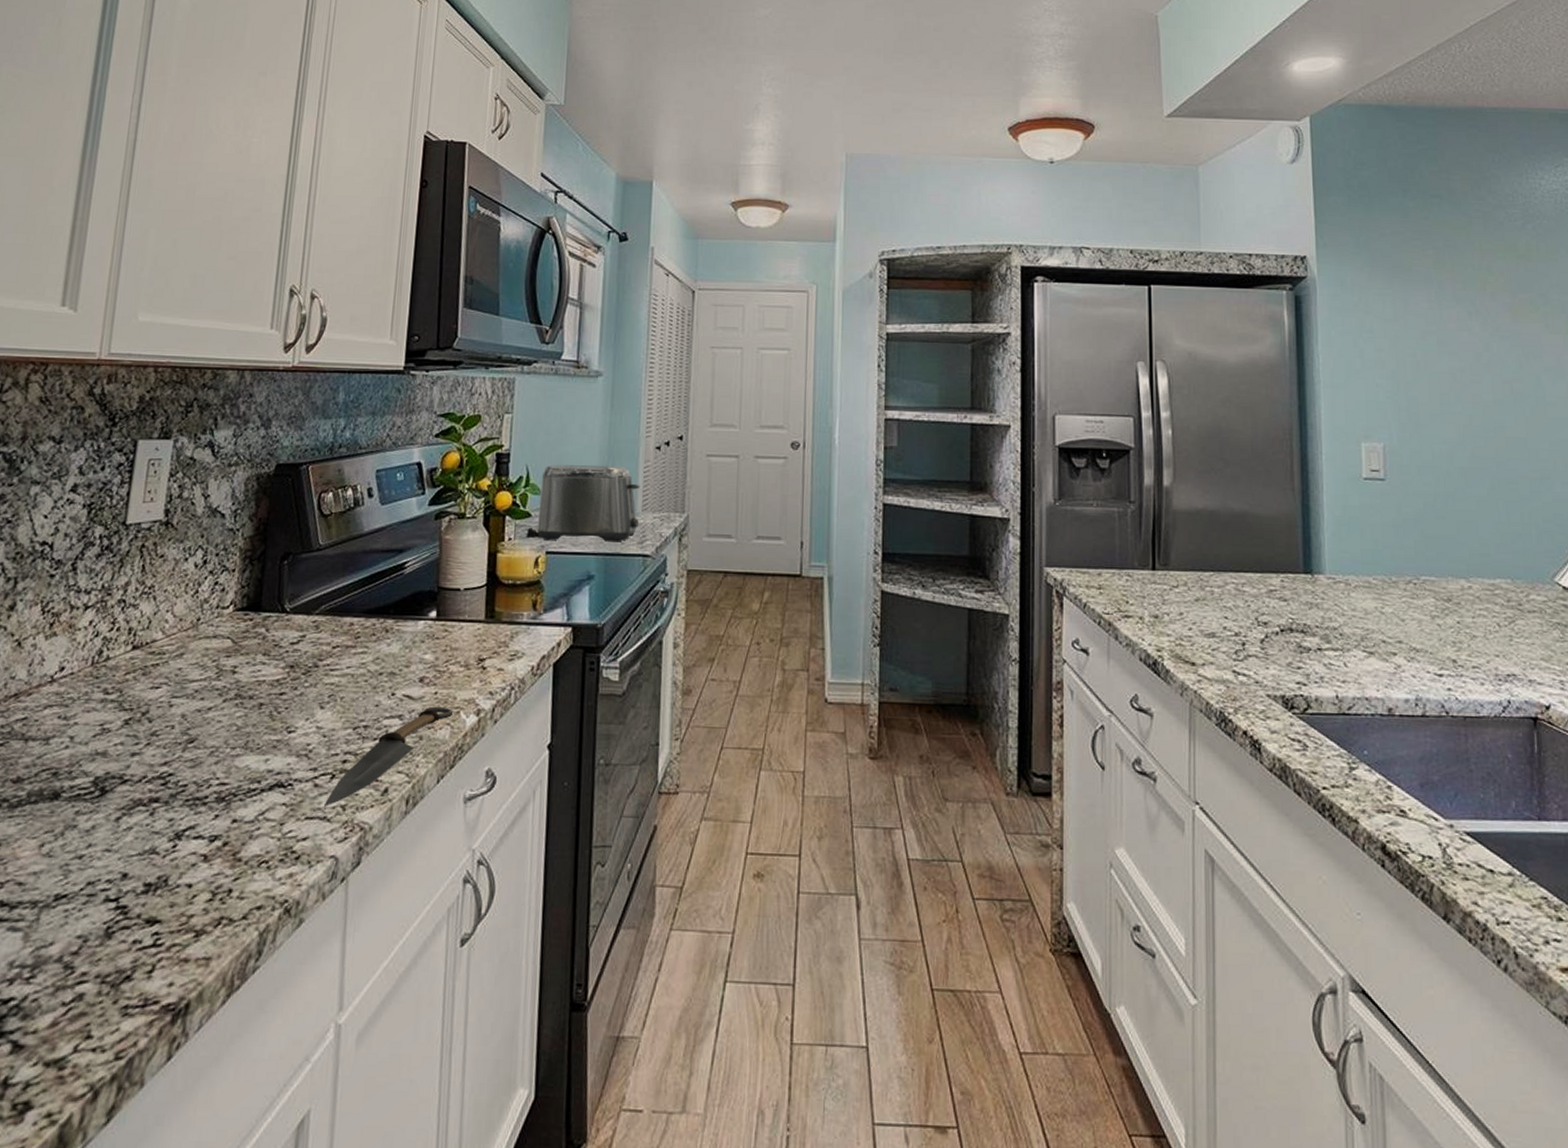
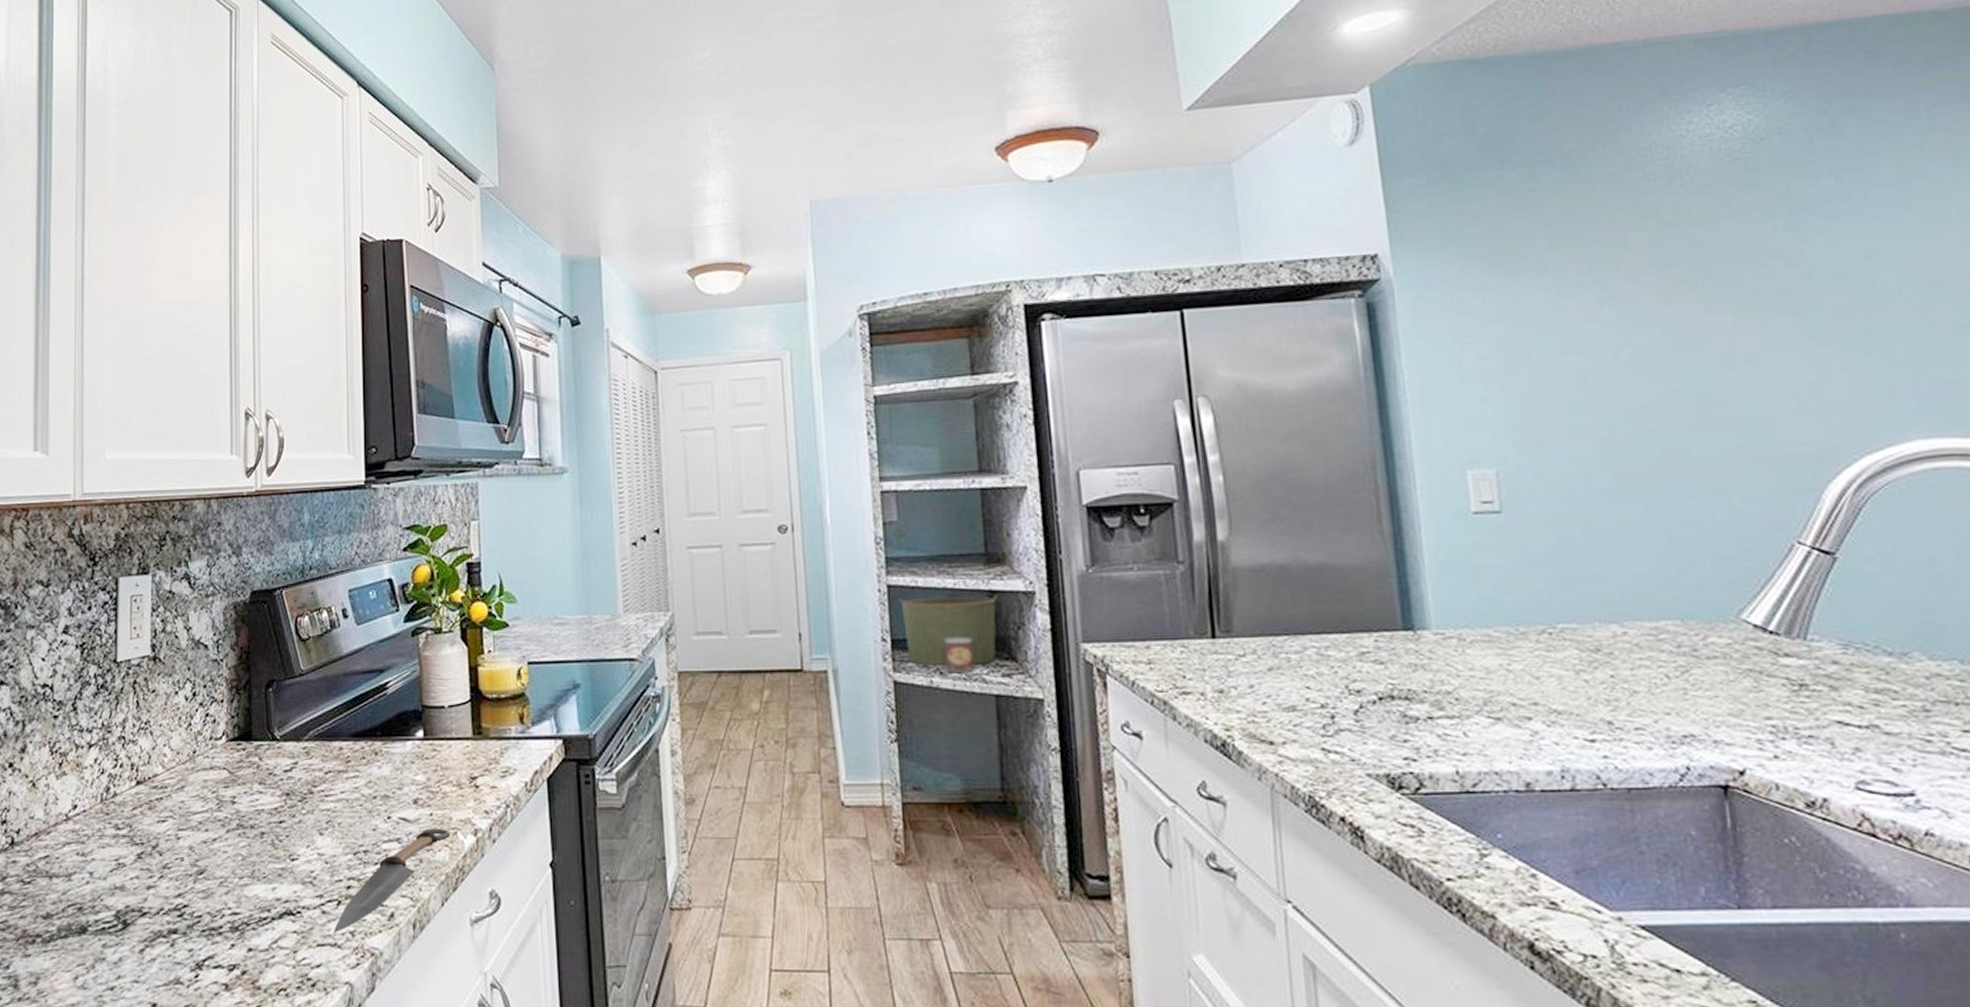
toaster: present [524,464,640,542] -> none [504,566,621,651]
basket: none [892,516,978,580] -> present [899,595,998,665]
can: none [928,555,953,587] -> present [944,637,975,672]

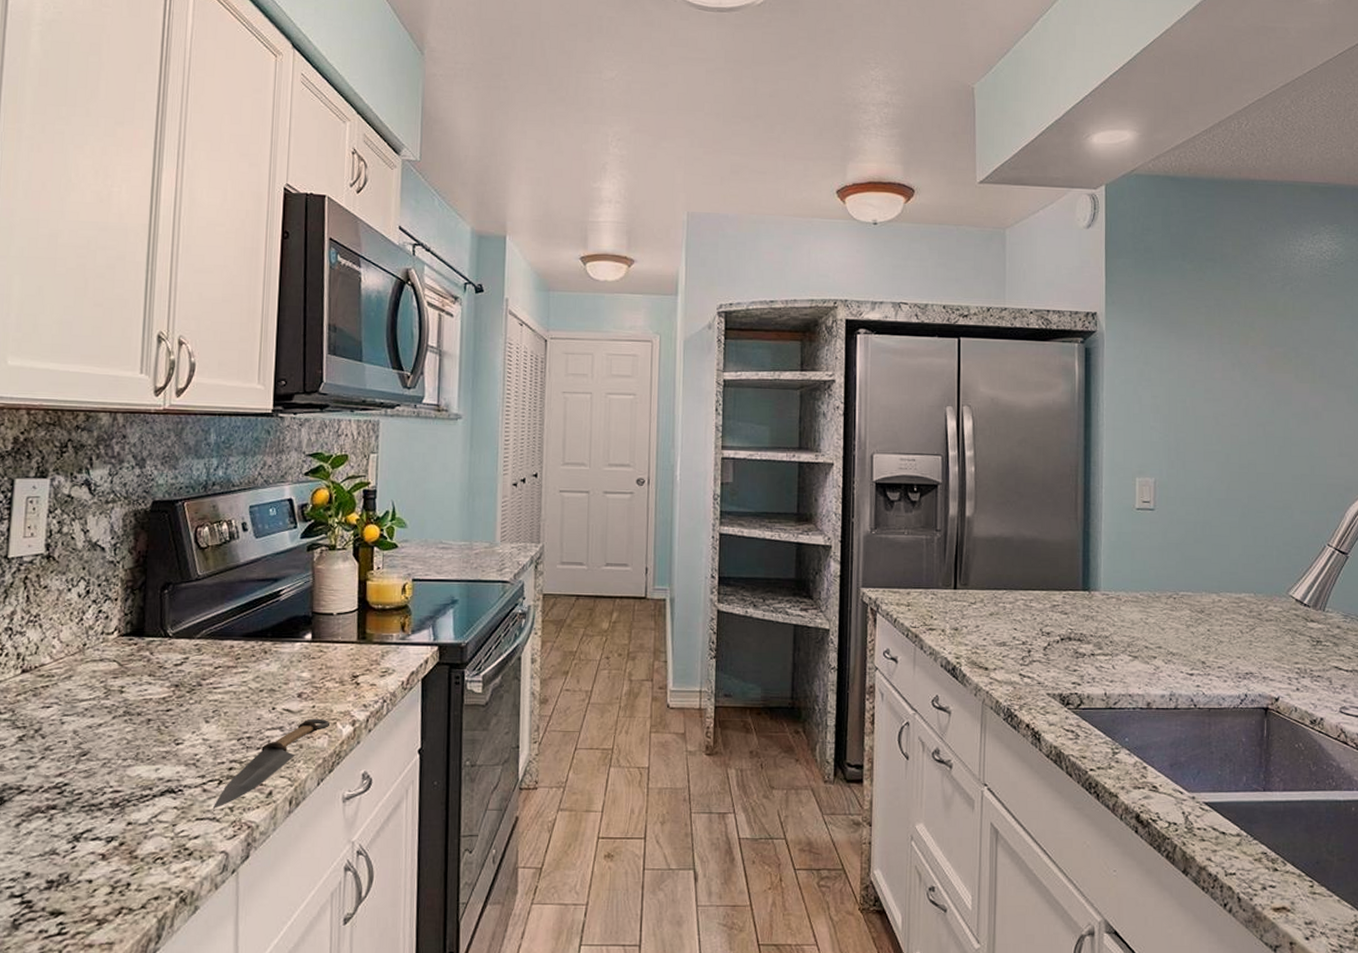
basket: present [899,595,998,665] -> none [728,544,803,600]
can: present [944,637,975,672] -> none [759,578,781,606]

